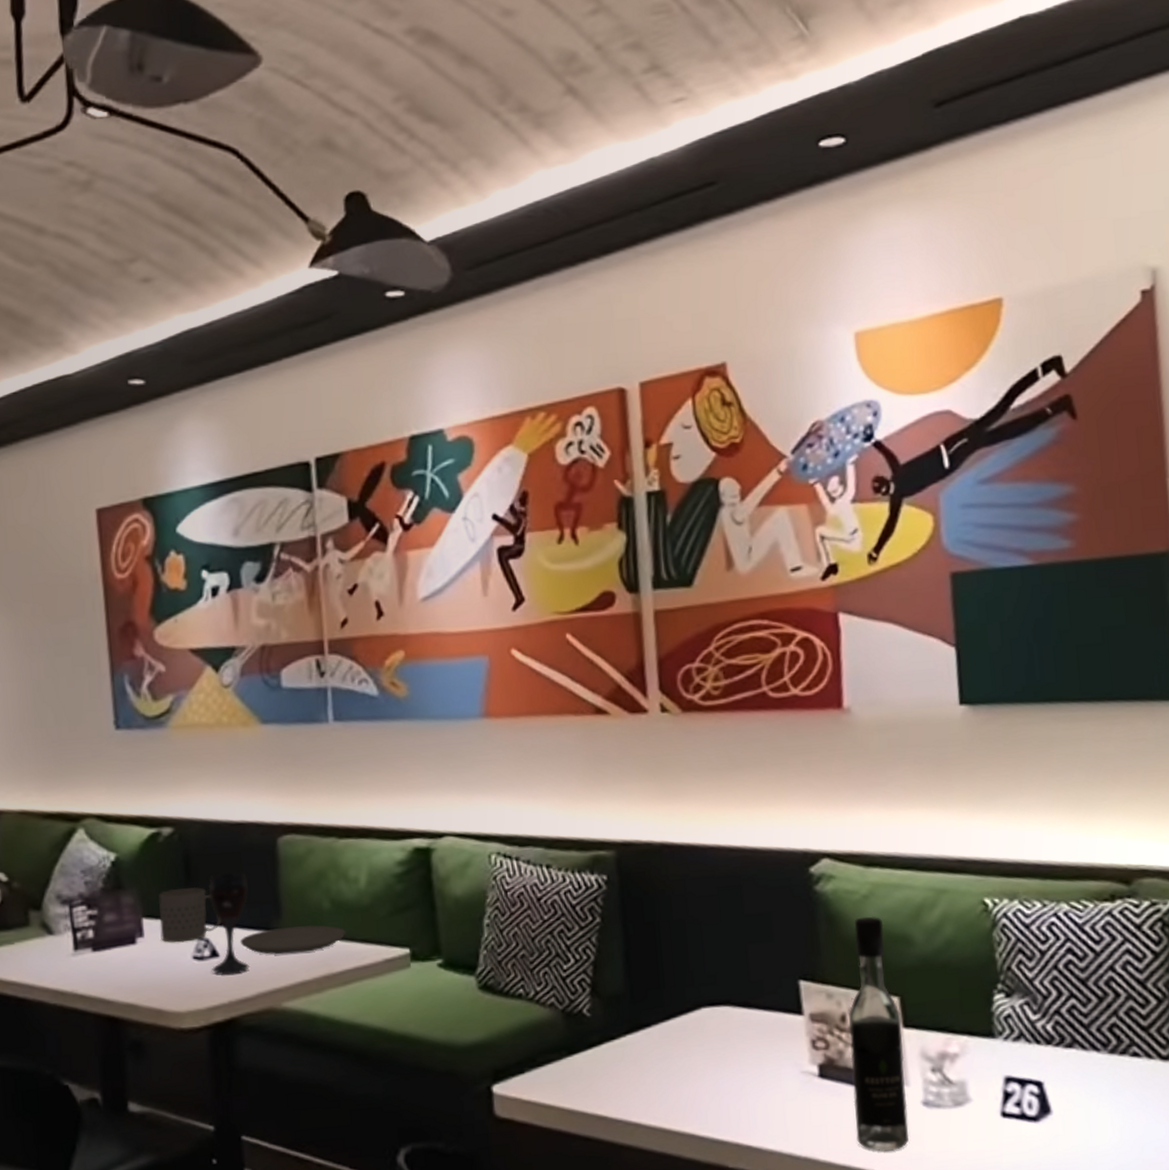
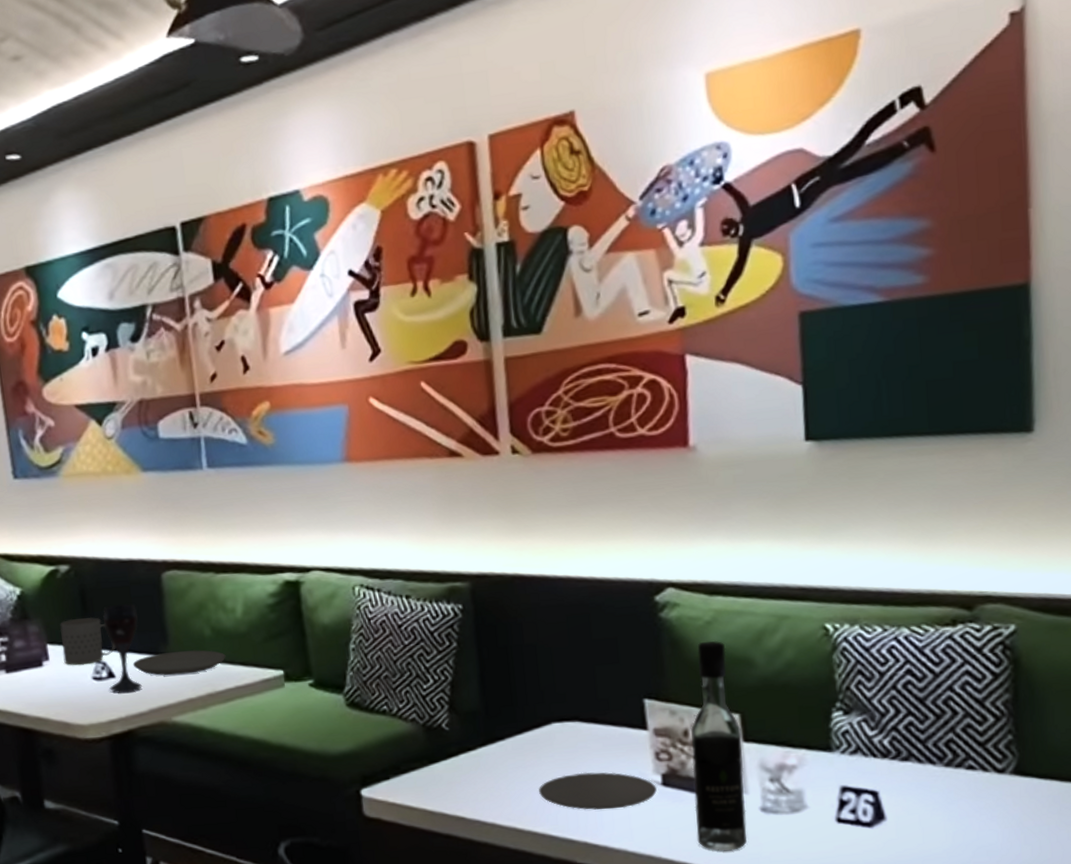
plate: none [687,1063,814,1106] -> present [539,772,658,810]

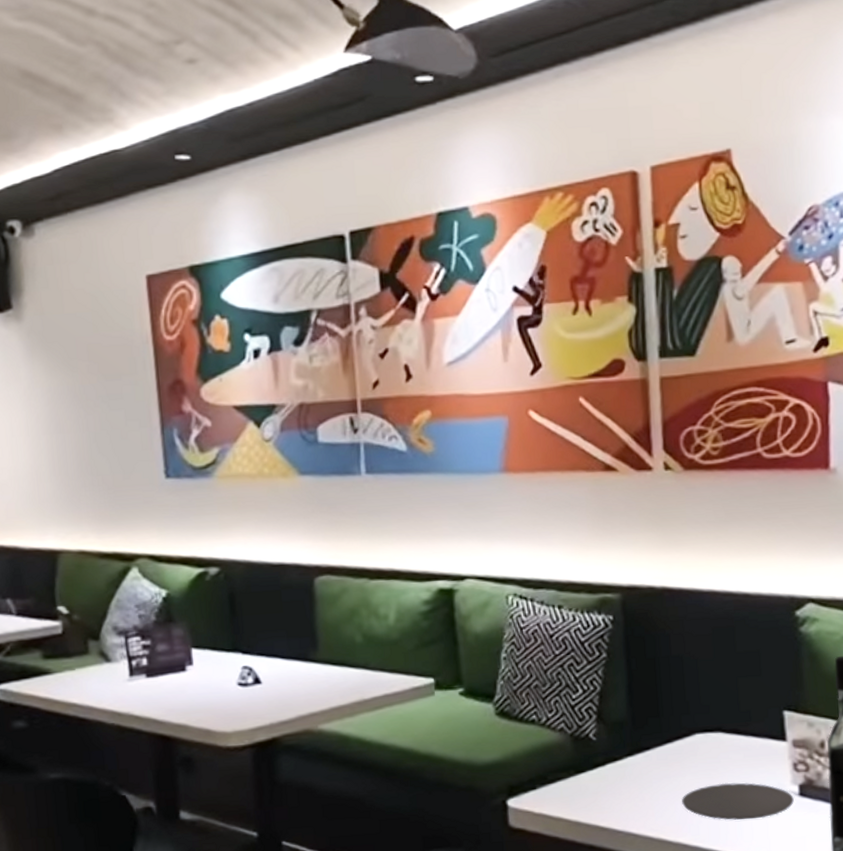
mug: present [60,616,115,665] -> none [206,621,263,670]
cup: present [103,604,143,692] -> none [251,608,290,699]
plate: present [132,649,226,676] -> none [280,656,376,682]

